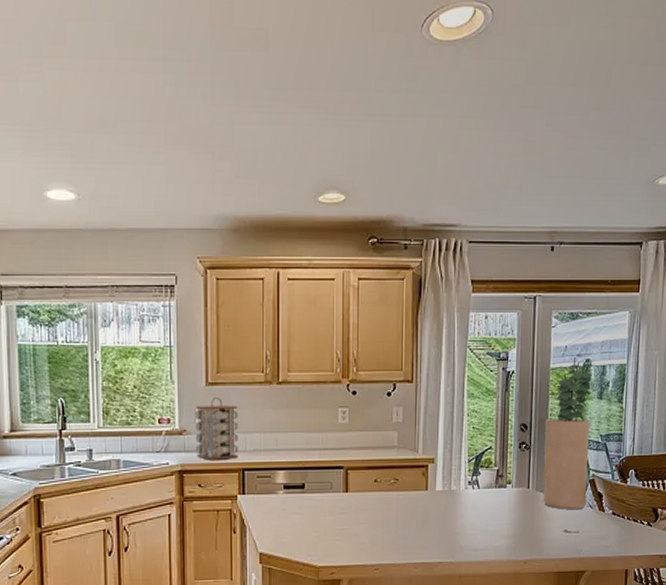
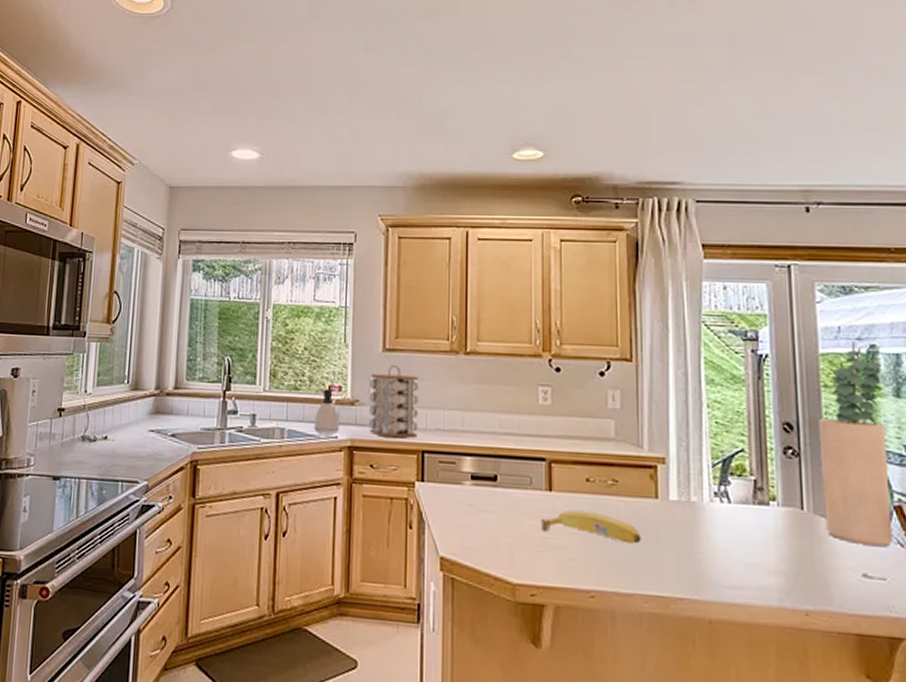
soap dispenser: none [146,422,170,464] -> present [313,389,340,437]
fruit: none [338,505,414,527] -> present [540,510,642,544]

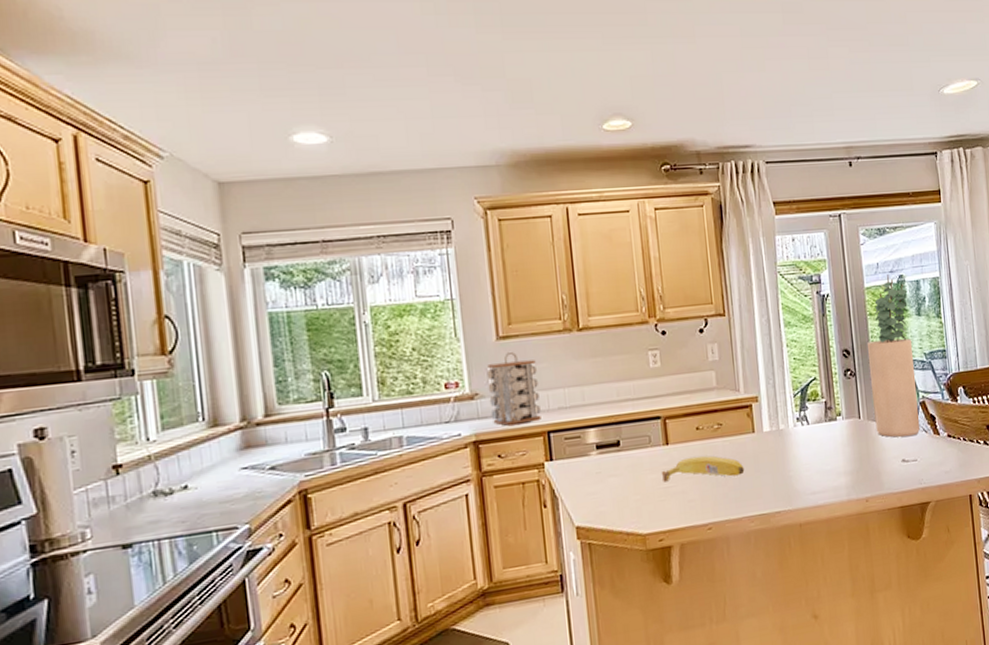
soap dispenser: present [313,389,340,437] -> none [430,387,462,437]

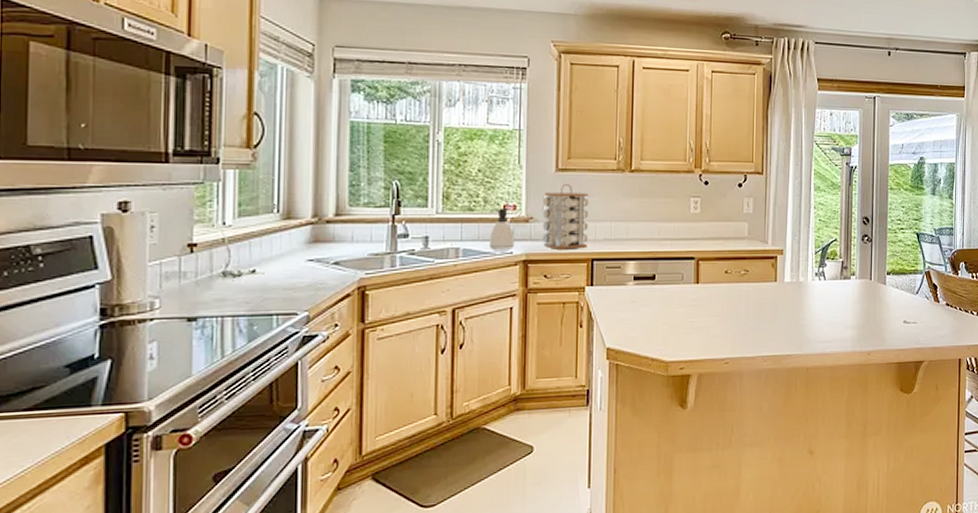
soap dispenser: none [430,387,462,437] -> present [489,208,515,253]
fruit: present [661,455,745,482] -> none [689,297,764,319]
vase: present [866,274,921,438] -> none [884,155,925,301]

